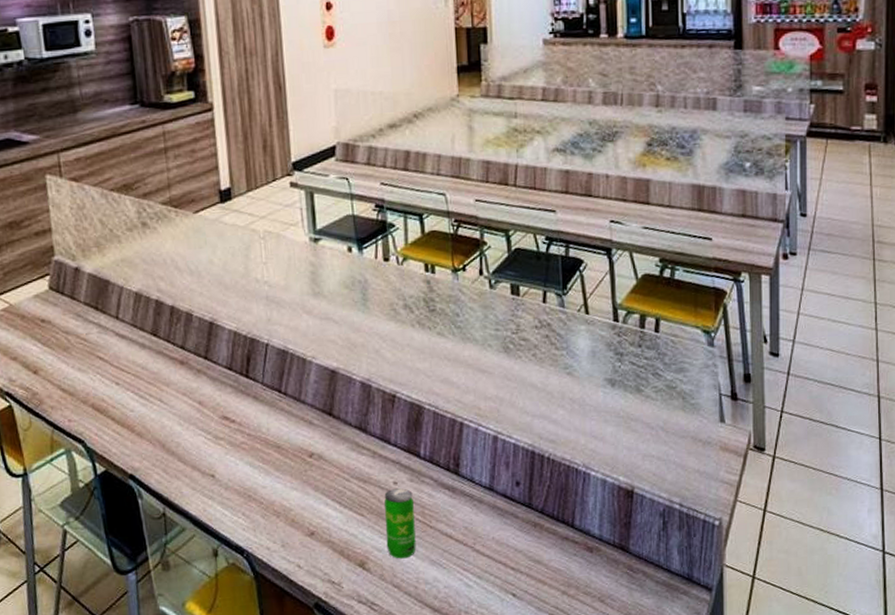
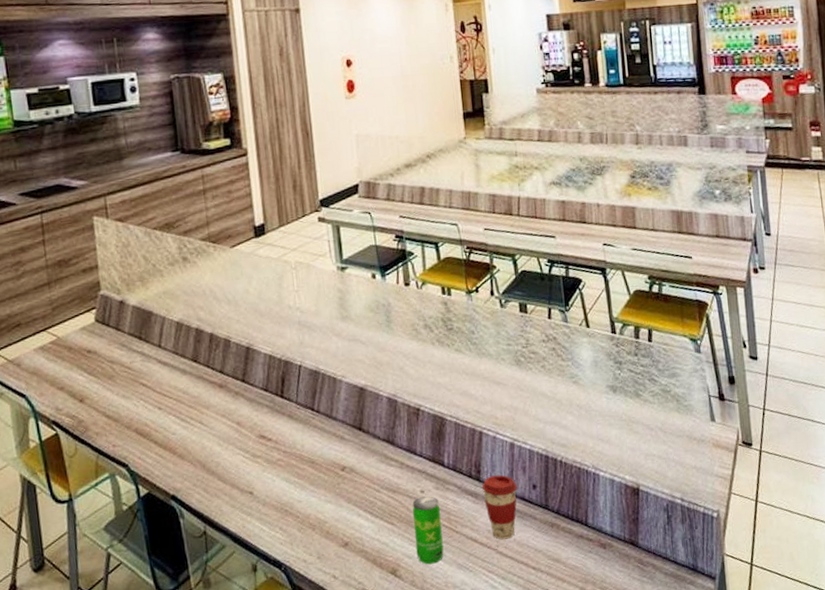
coffee cup: none [460,469,499,538] -> present [481,474,517,540]

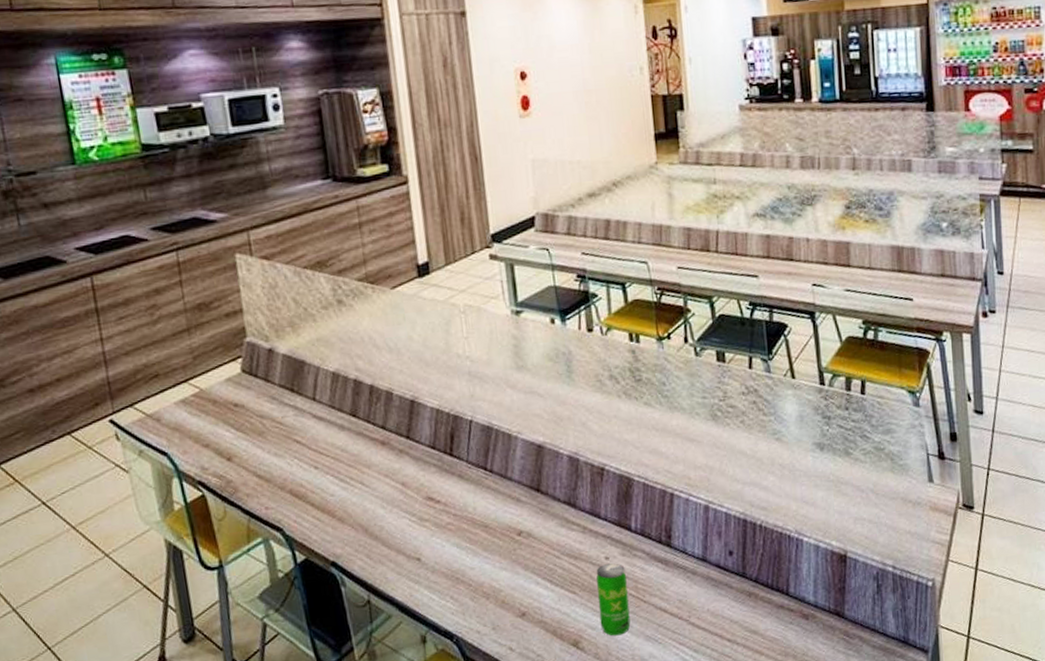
coffee cup: present [481,474,517,540] -> none [672,540,712,610]

